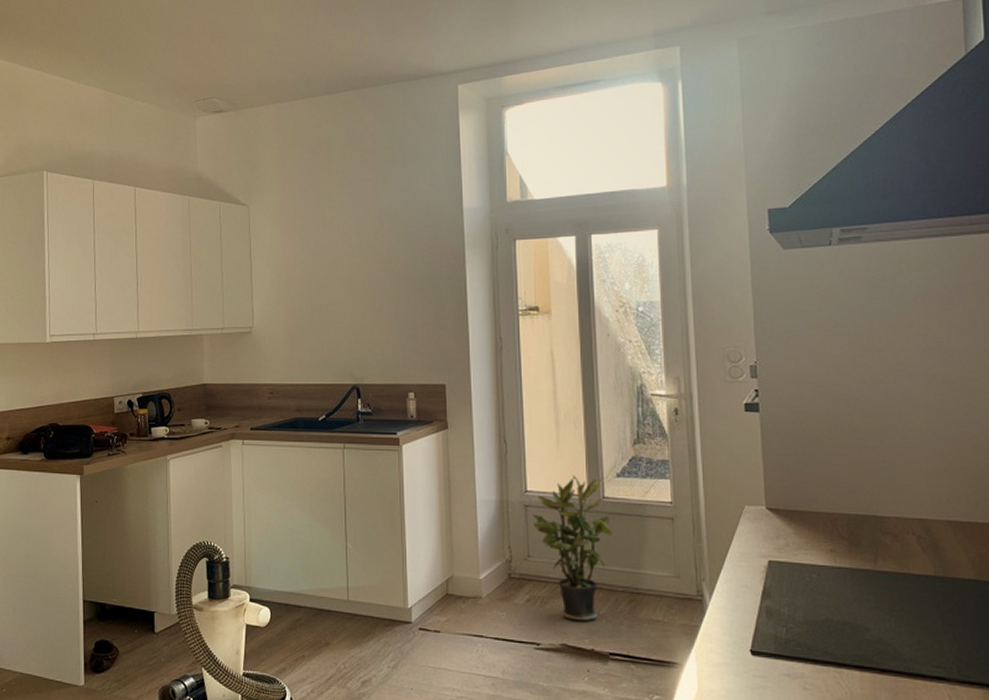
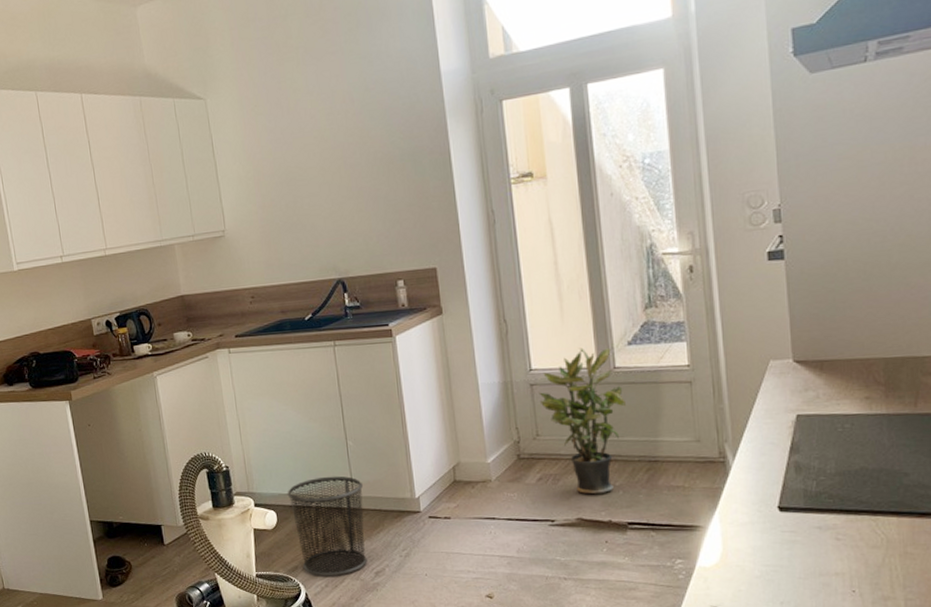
trash can: none [283,577,359,683] -> present [287,476,367,577]

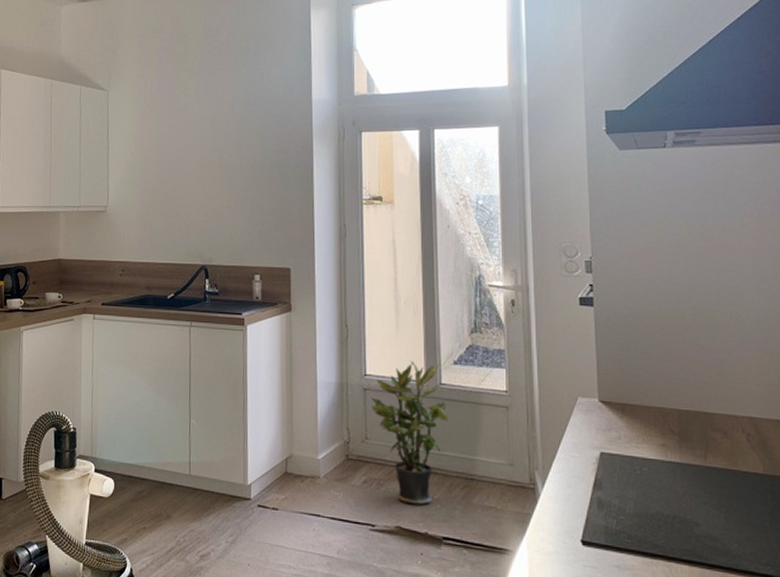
trash can: present [287,476,367,577] -> none [127,451,201,555]

